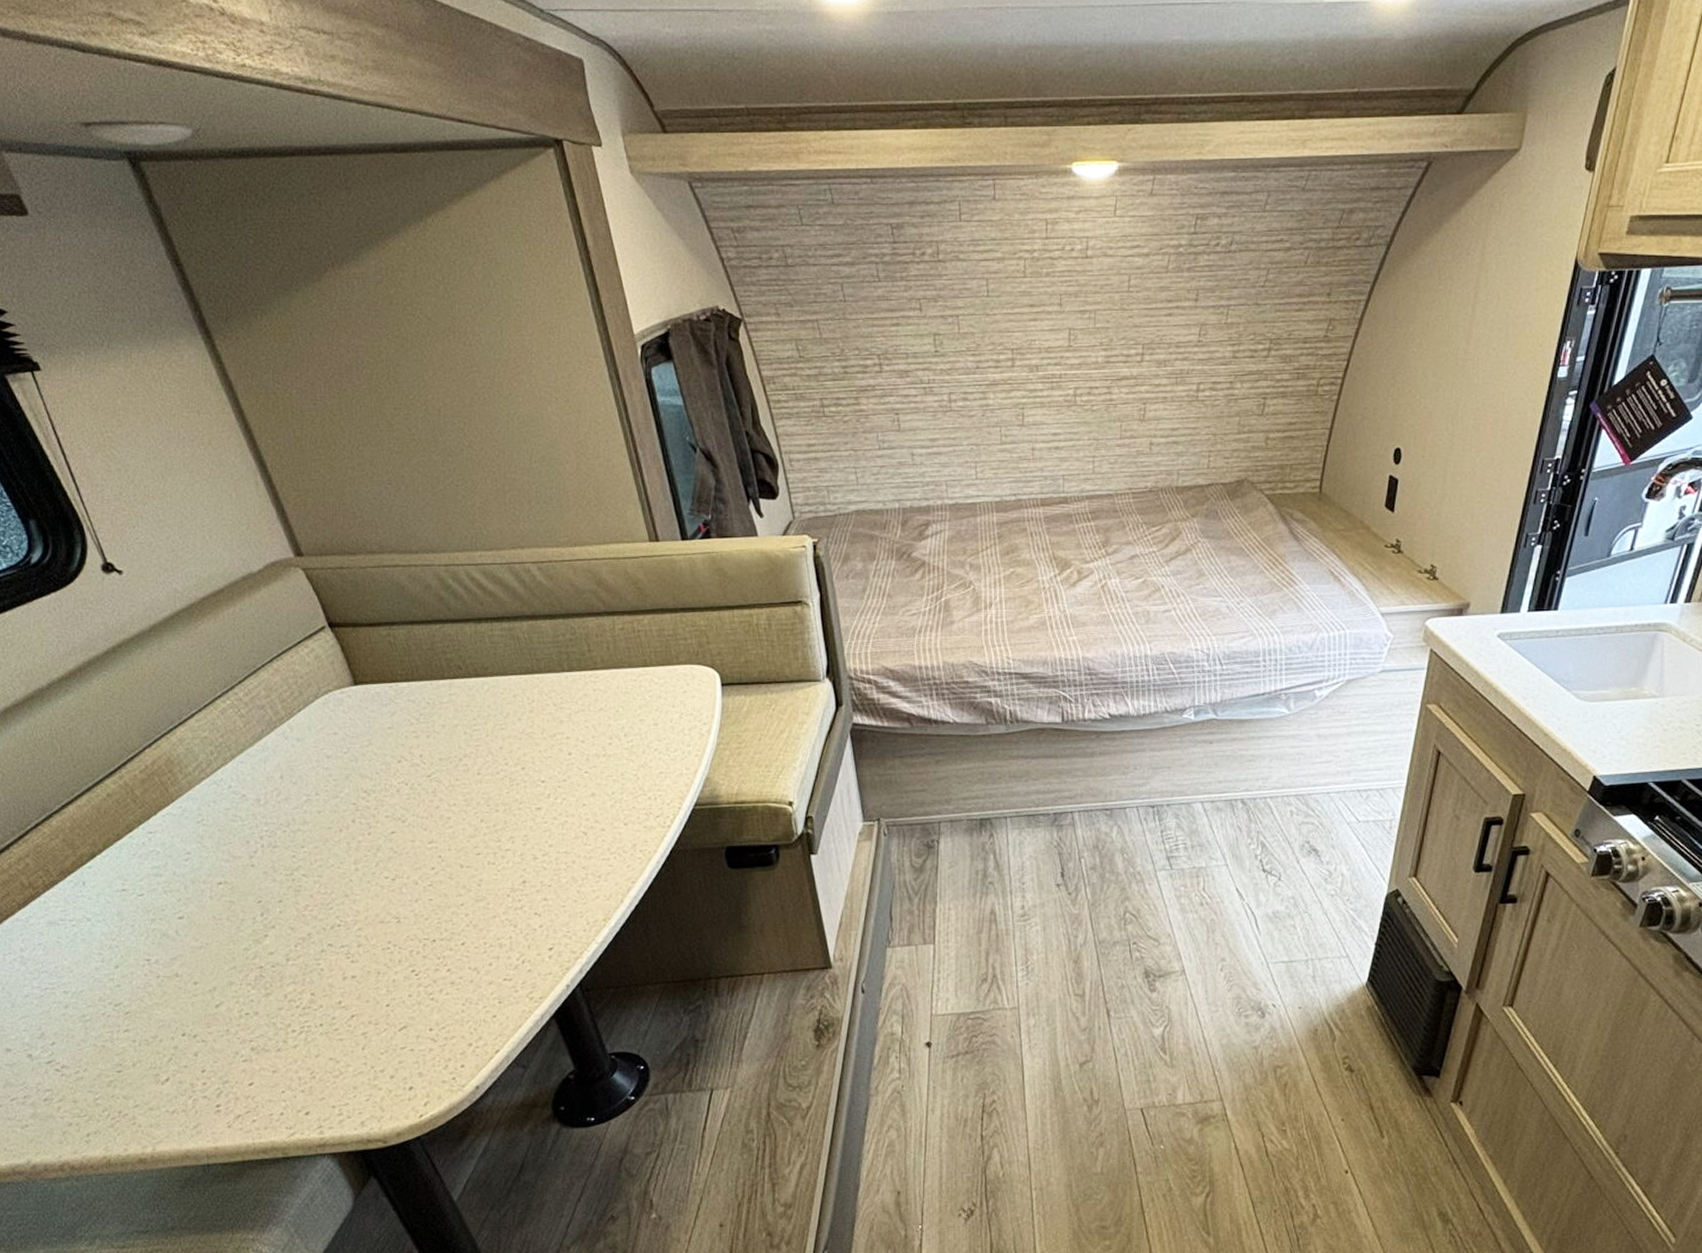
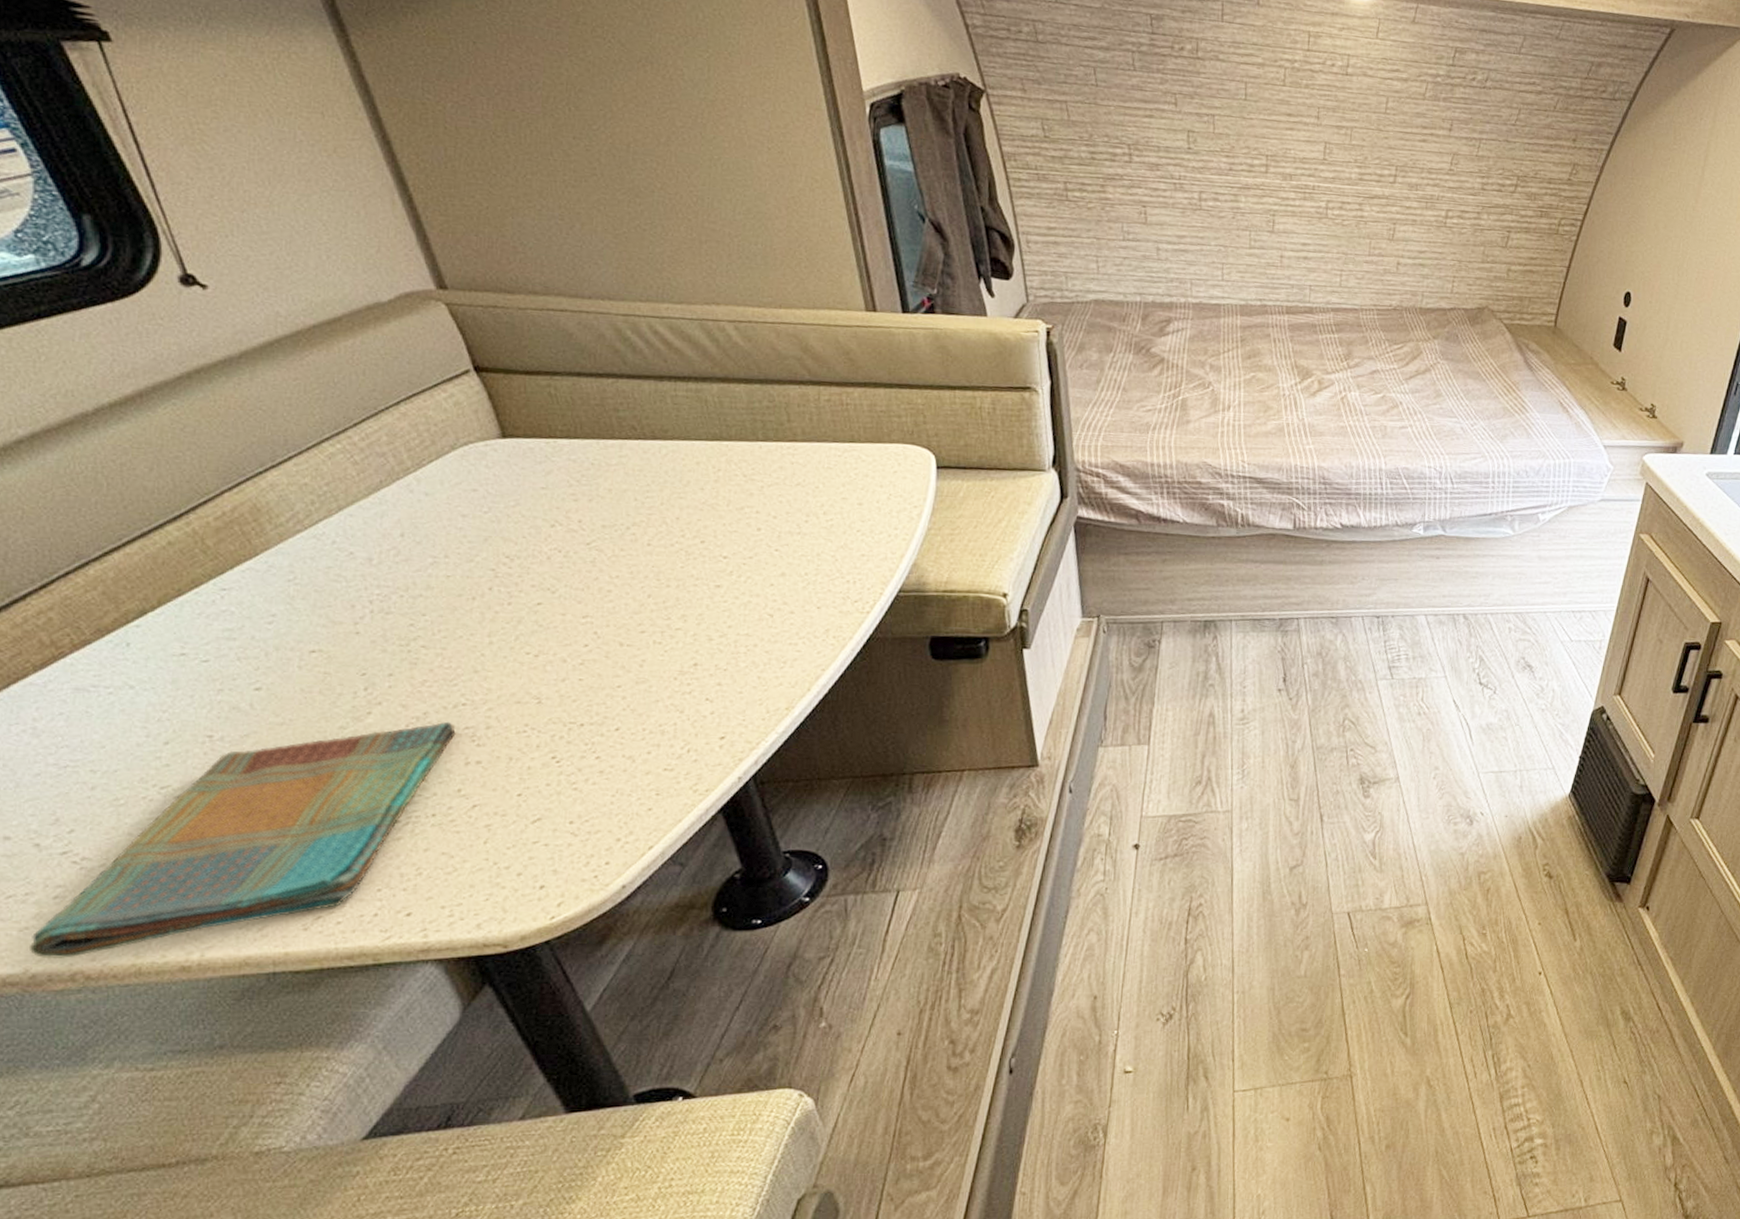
dish towel: none [30,941,334,1151] -> present [30,721,456,958]

